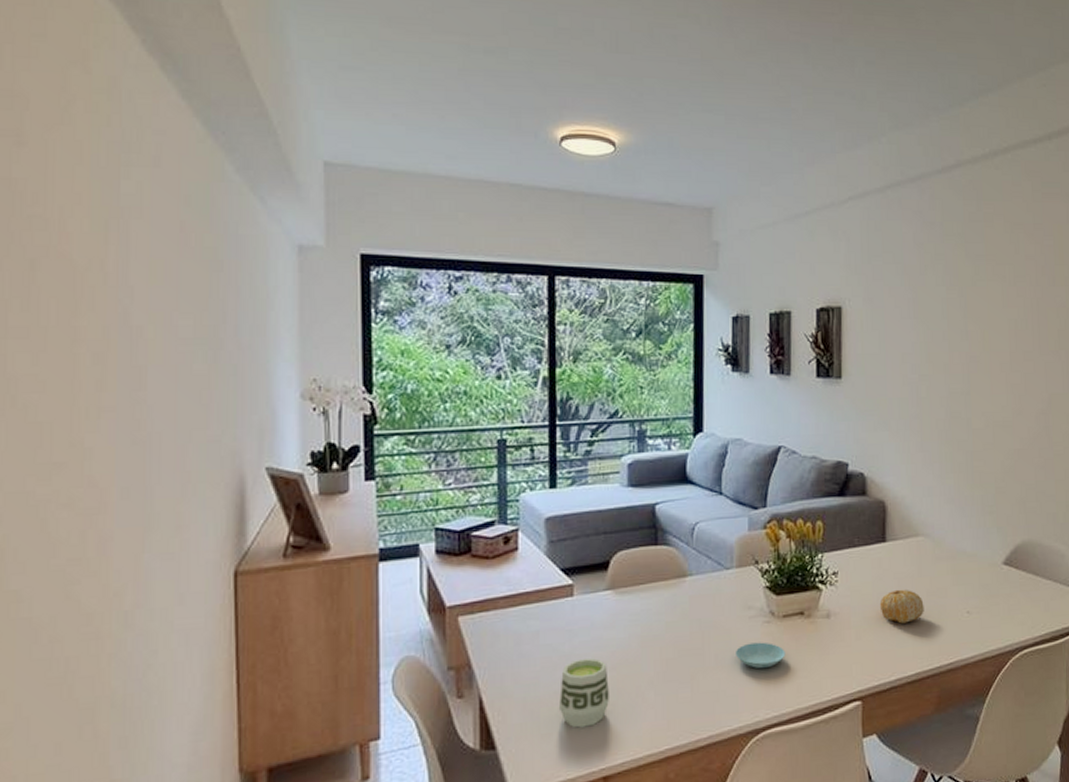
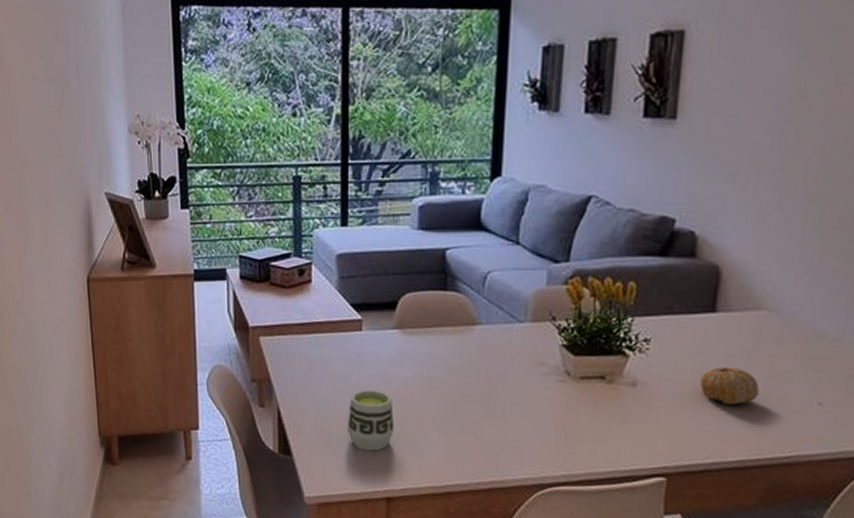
saucer: present [735,642,786,669] -> none [523,399,580,427]

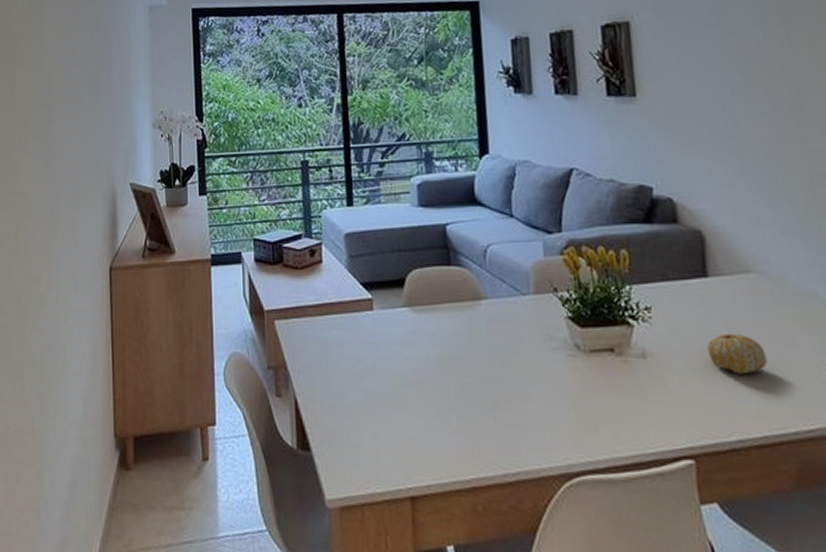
cup: present [346,389,395,451] -> none [364,372,413,443]

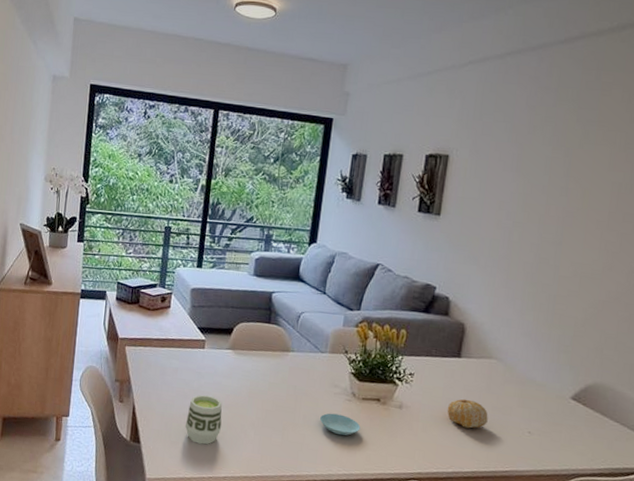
cup: none [364,372,413,443] -> present [184,395,222,445]
saucer: none [538,376,597,407] -> present [319,413,361,436]

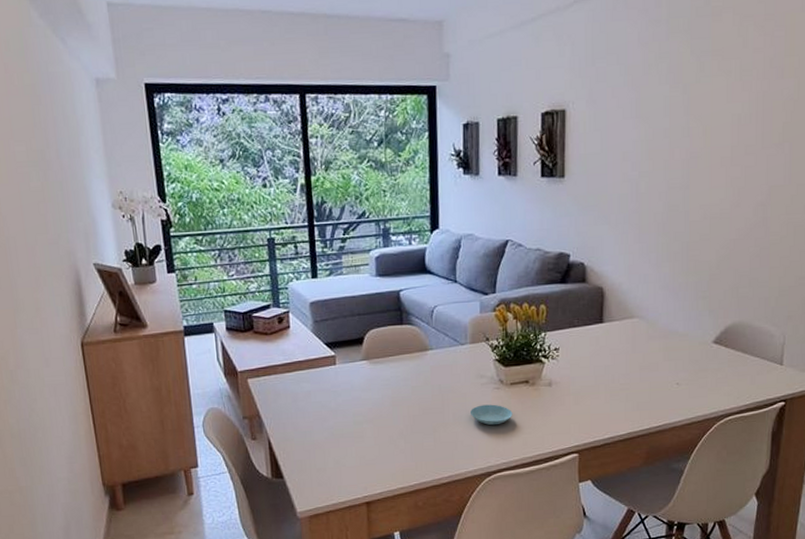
cup: present [184,395,222,445] -> none [329,413,369,465]
fruit: present [447,399,488,429] -> none [596,363,637,392]

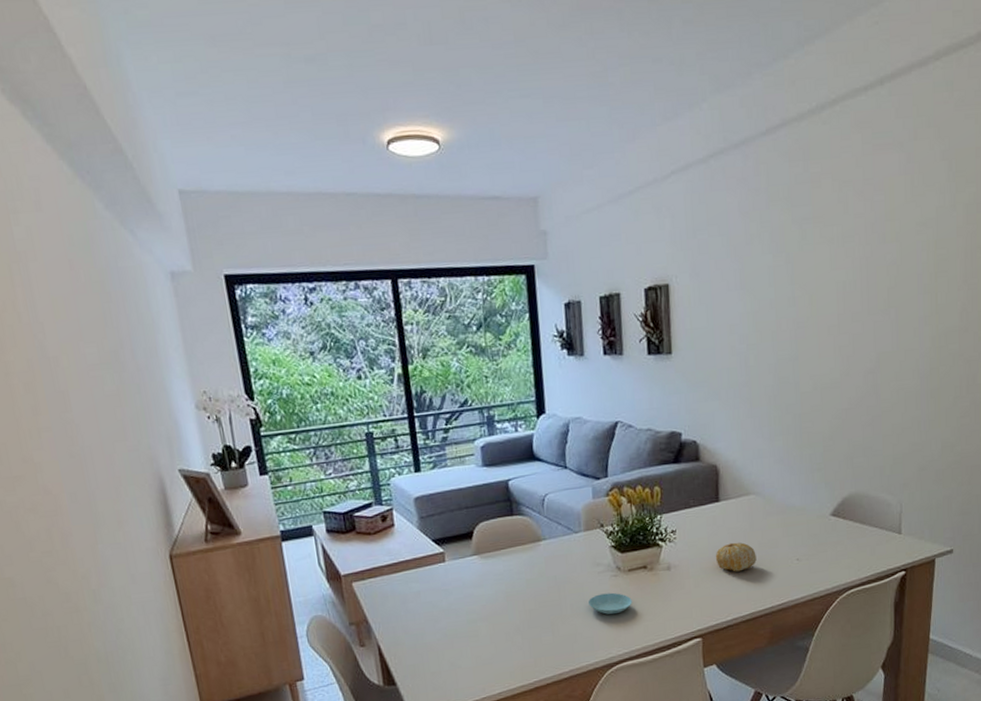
fruit: none [596,363,637,392] -> present [715,541,757,572]

